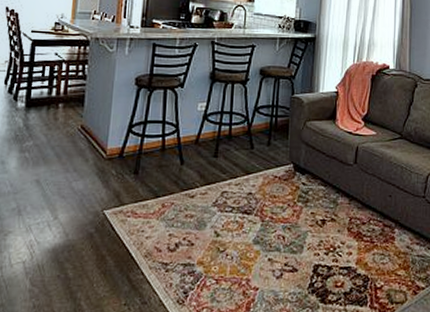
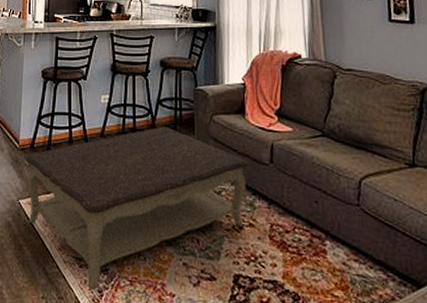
coffee table: none [112,132,336,293] -> present [25,126,249,291]

